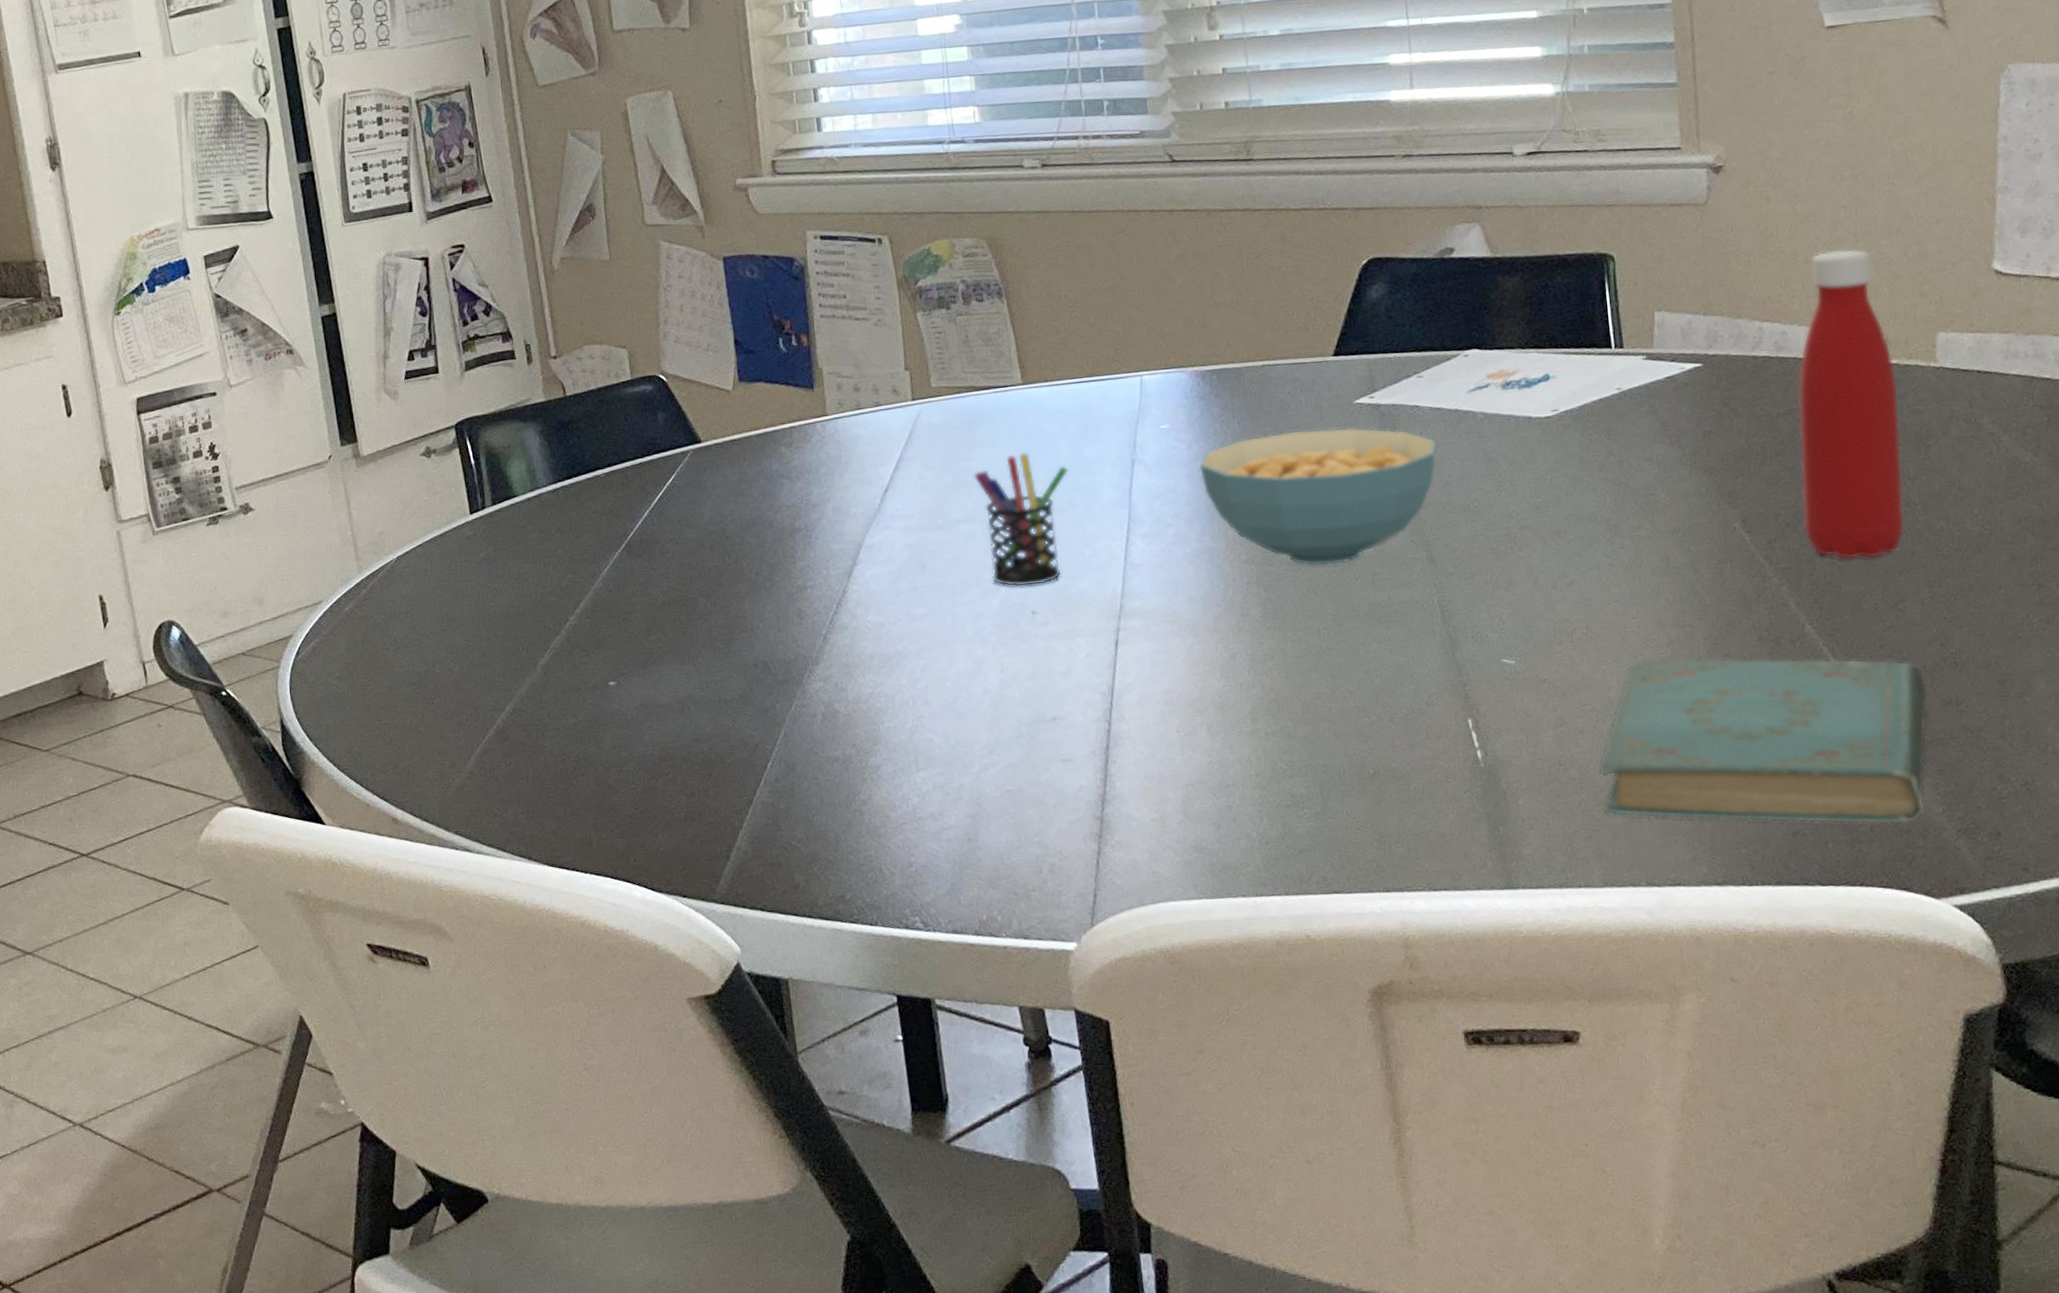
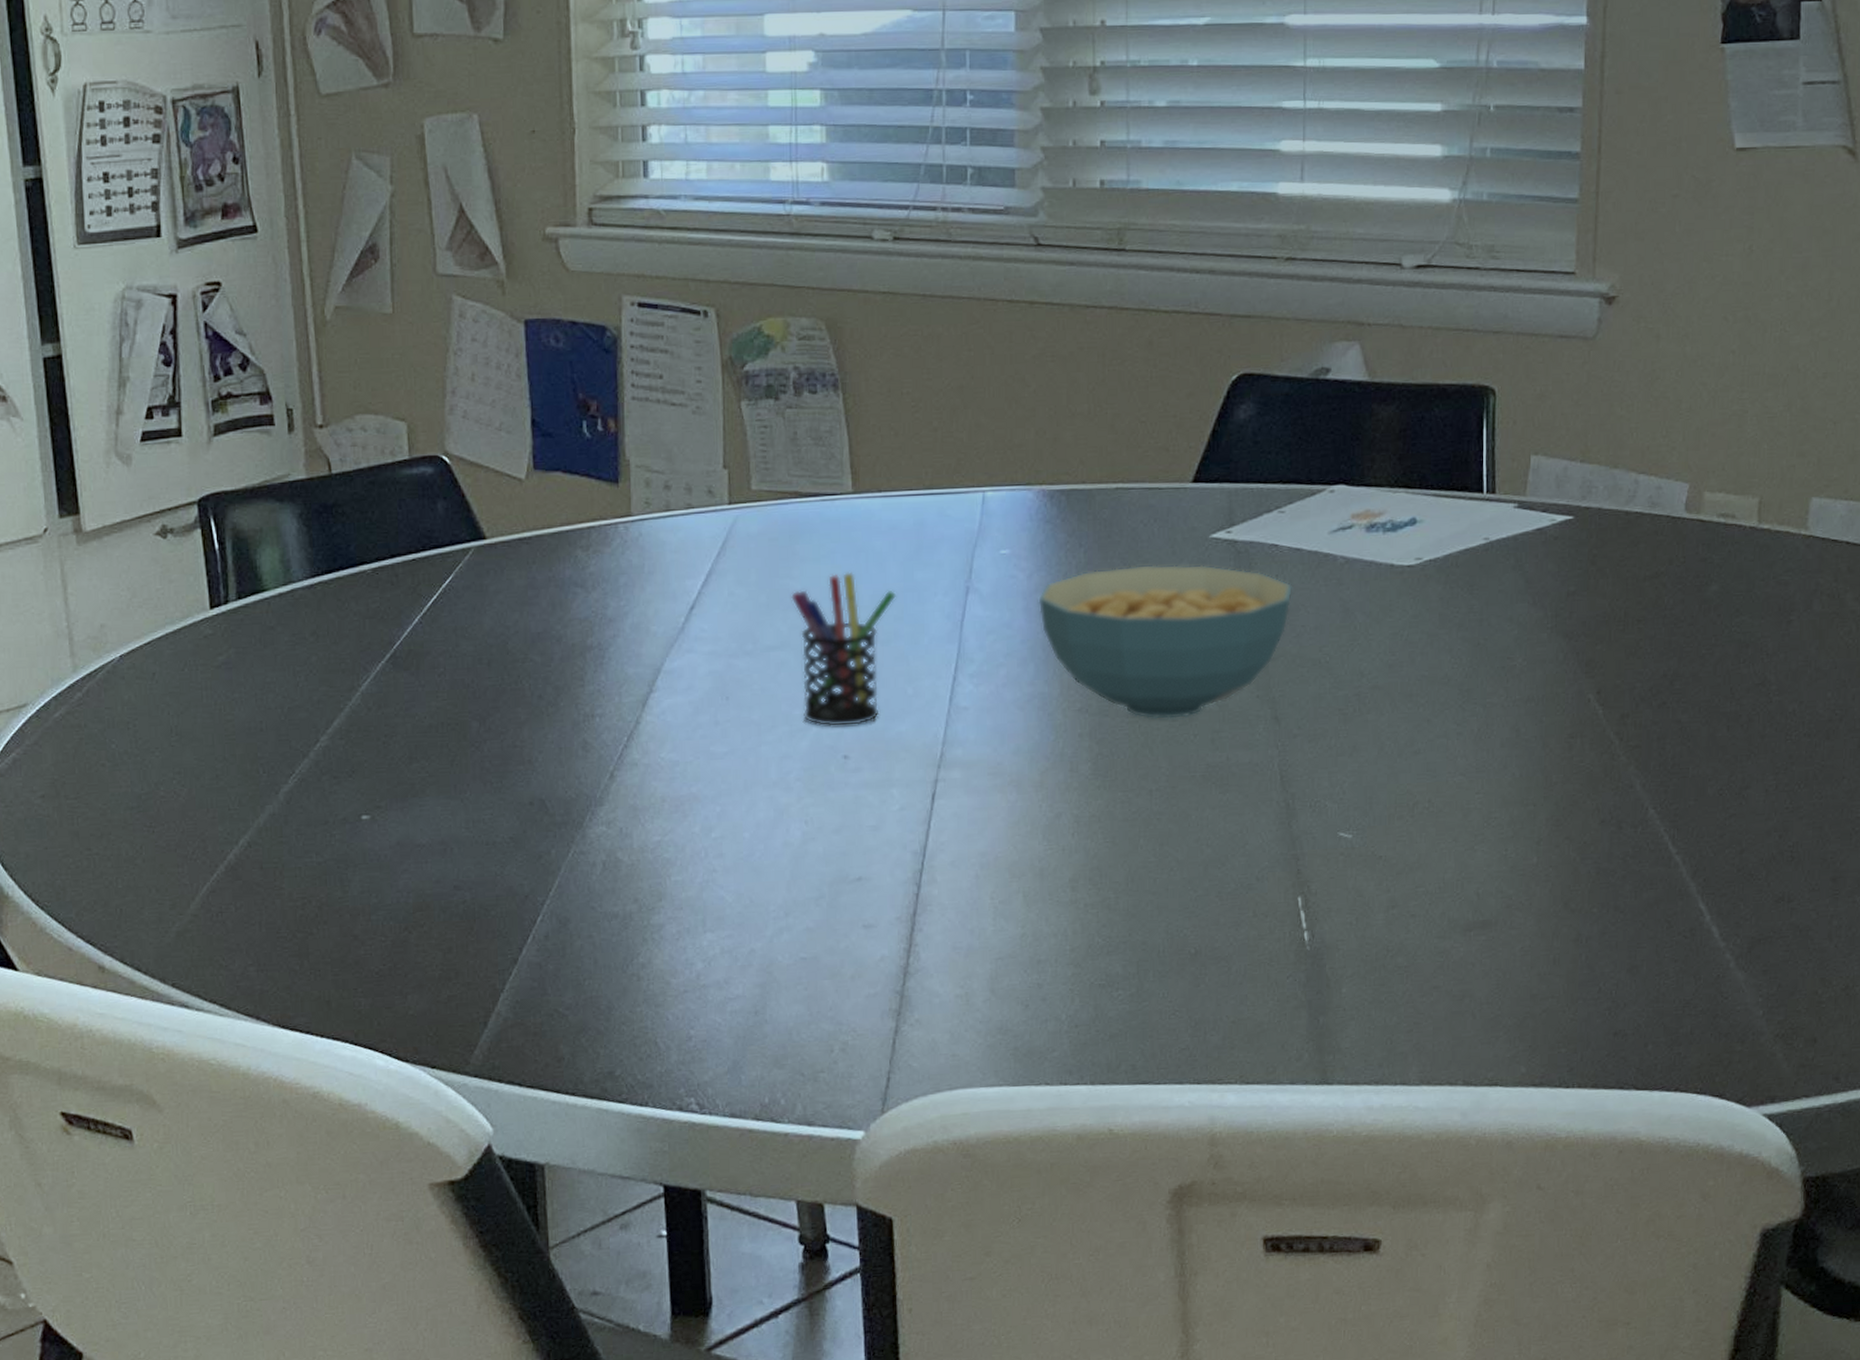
book: present [1598,658,1928,824] -> none [1426,838,1762,1027]
bottle: present [1797,248,1905,559] -> none [1657,398,1766,741]

